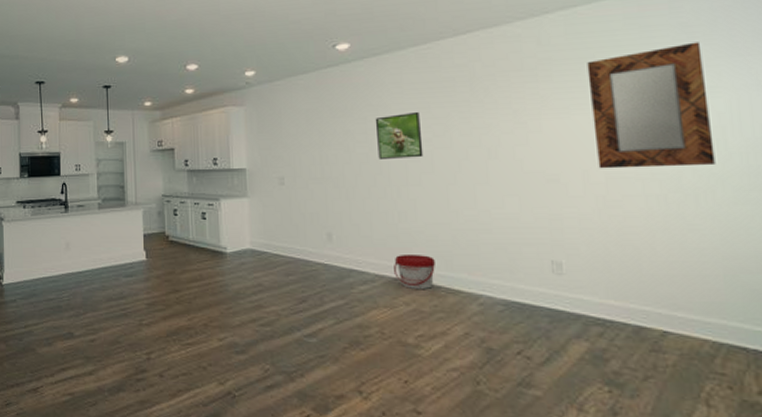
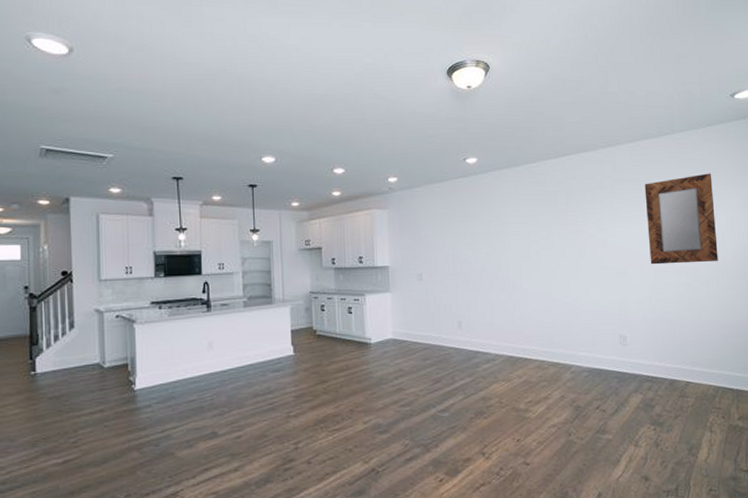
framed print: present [375,111,424,159] -> none [496,218,533,258]
bucket: present [394,255,435,289] -> none [510,336,541,364]

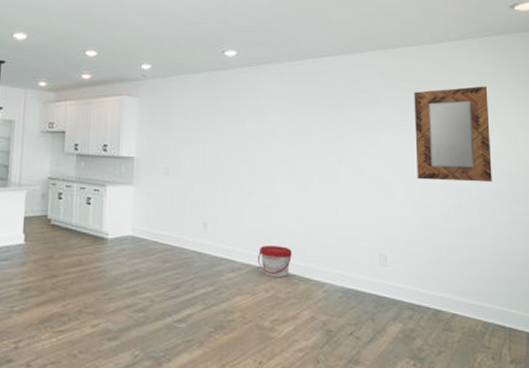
bucket: none [510,336,541,364] -> present [258,246,292,277]

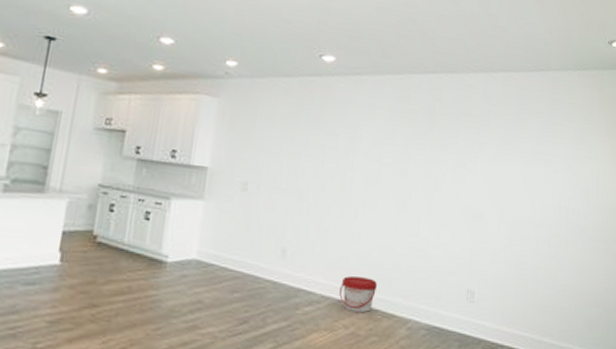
home mirror: present [414,86,492,183] -> none [510,119,583,219]

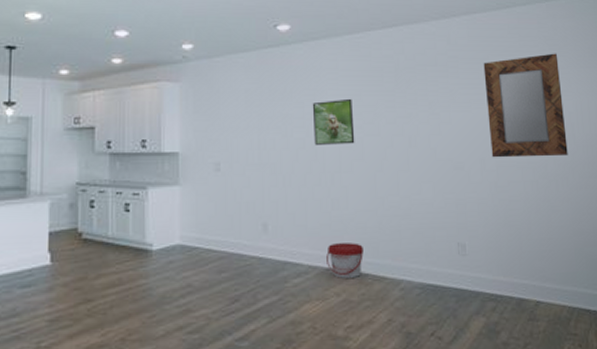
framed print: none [343,135,386,182] -> present [312,98,355,145]
home mirror: none [510,119,583,219] -> present [483,53,568,158]

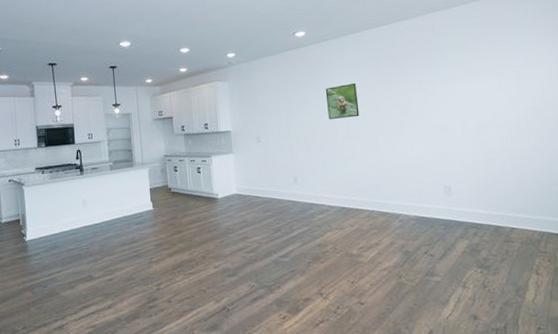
bucket: present [326,242,364,278] -> none [342,188,370,214]
home mirror: present [483,53,568,158] -> none [463,32,539,120]

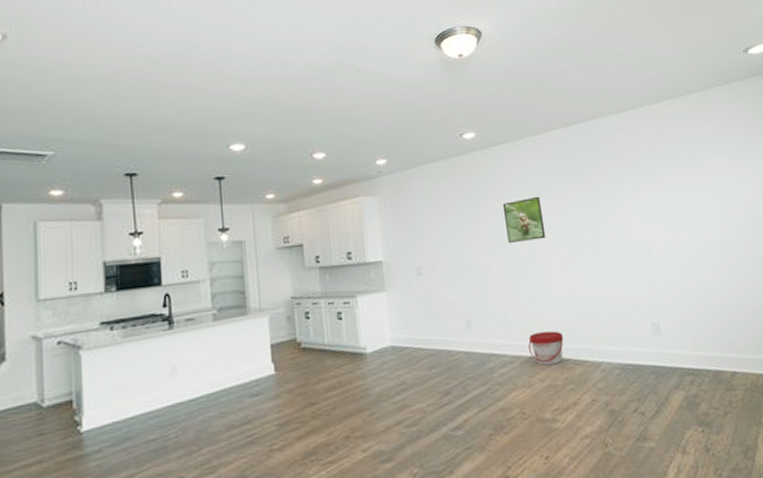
bucket: none [342,188,370,214] -> present [528,331,564,365]

